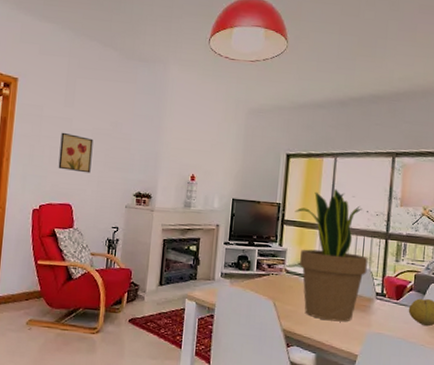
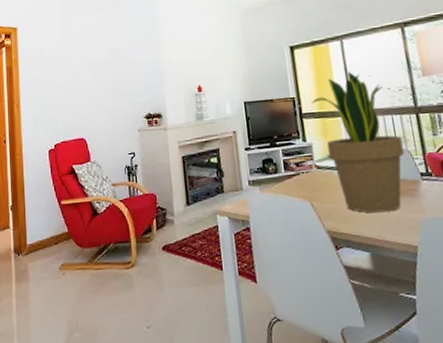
wall art: present [58,132,94,173] -> none [65,69,98,106]

